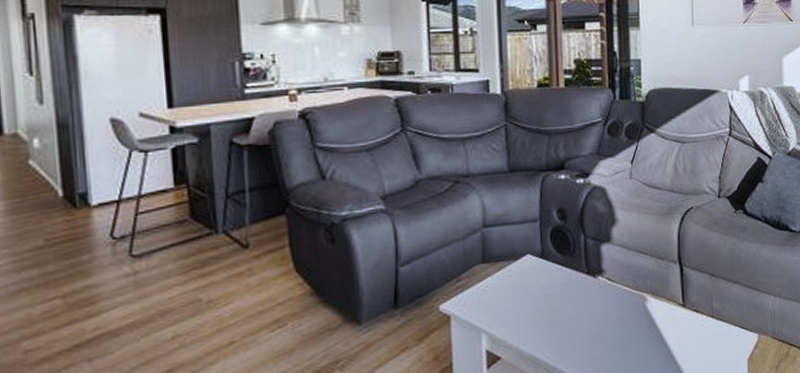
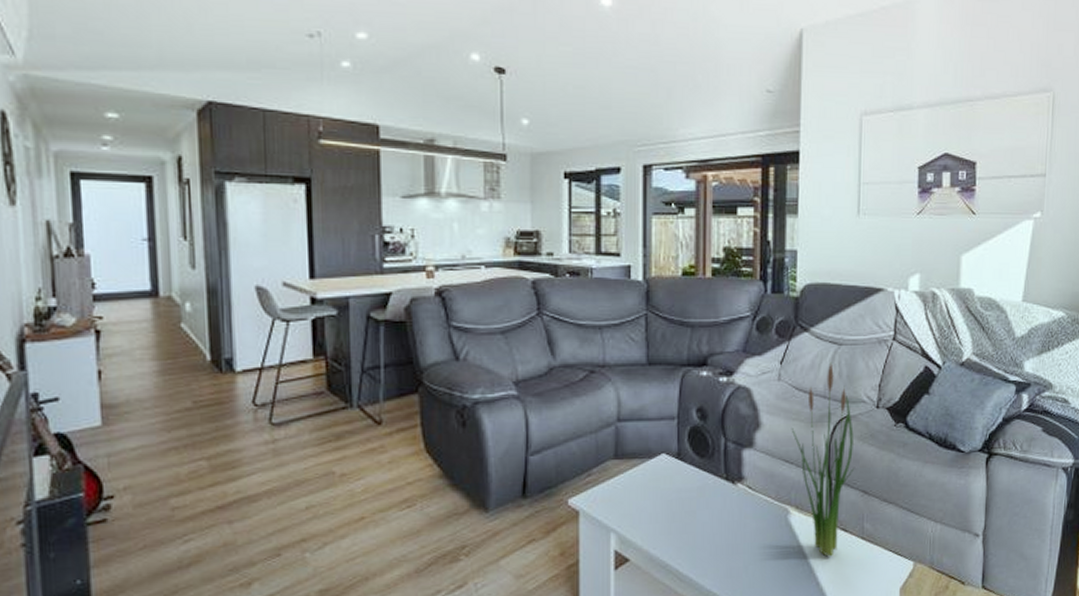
plant: none [644,159,703,337] -> present [791,362,855,557]

